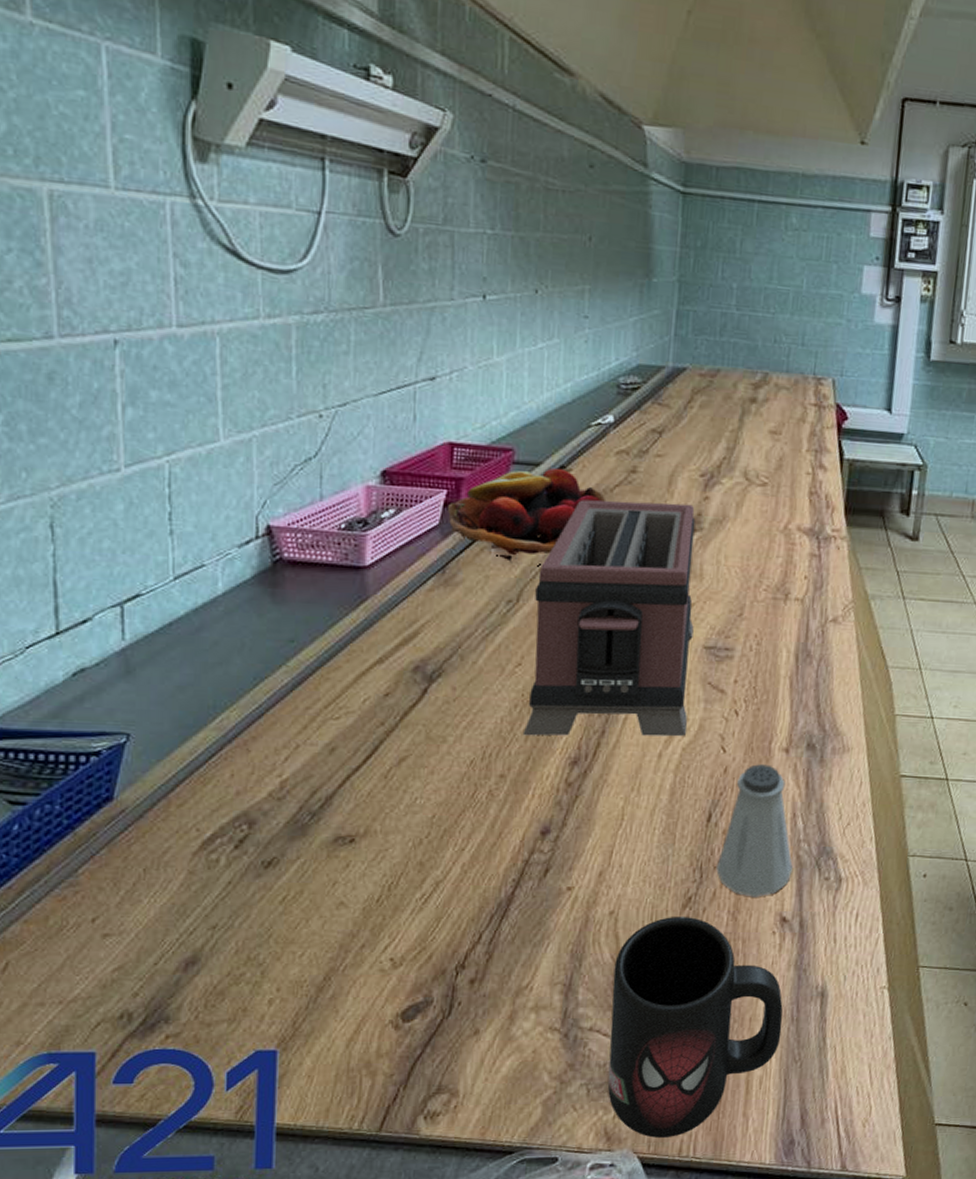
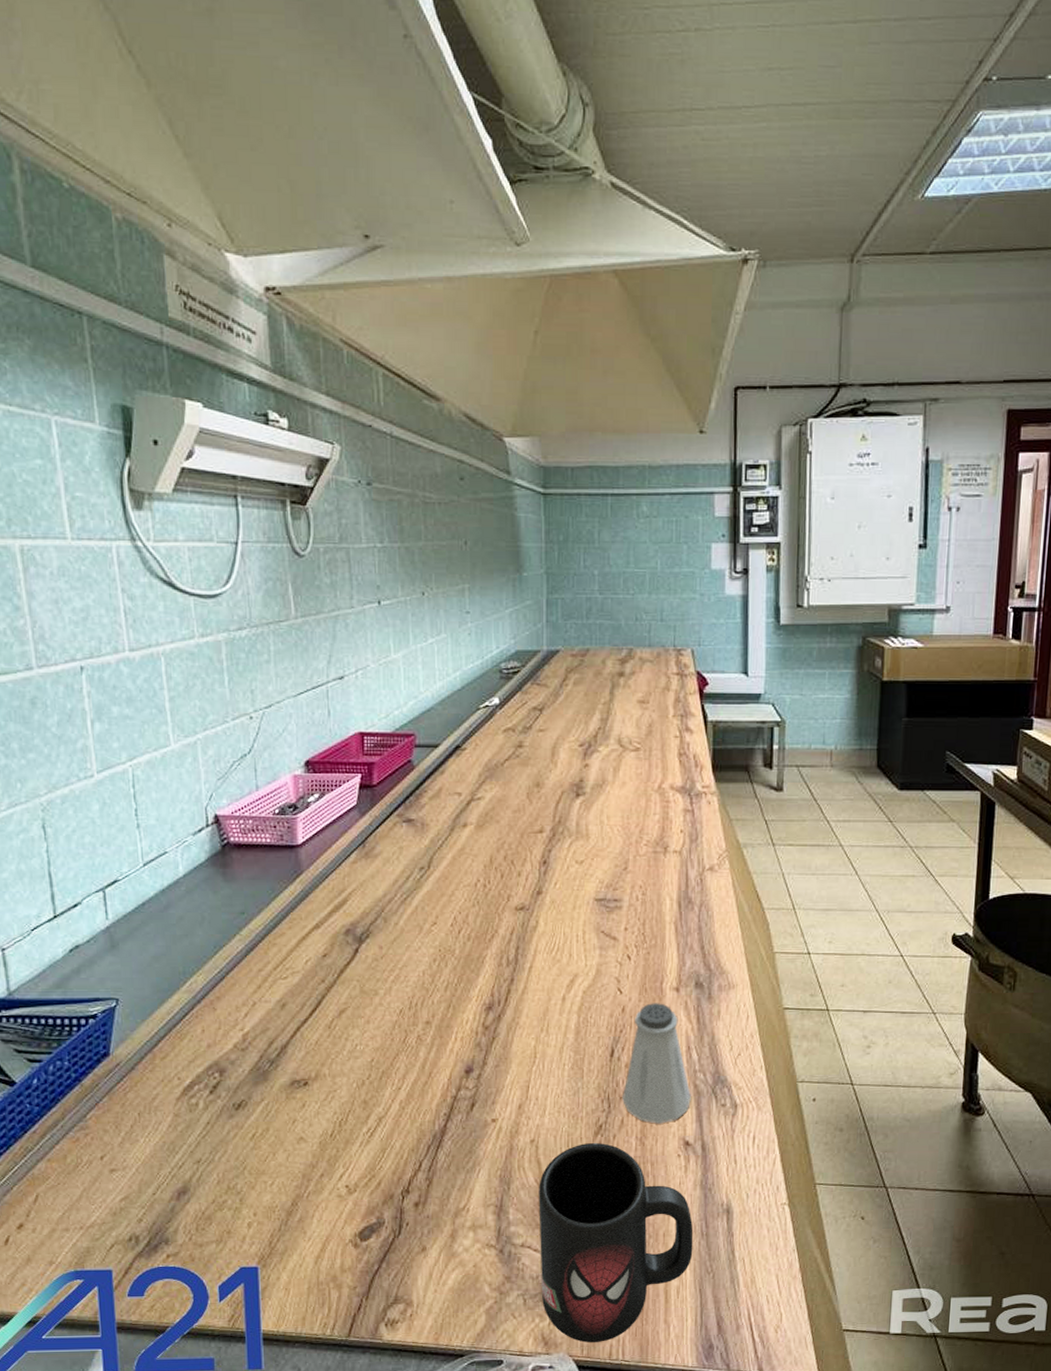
fruit basket: present [448,468,607,566] -> none [363,748,499,835]
toaster: present [522,499,696,737] -> none [442,772,586,986]

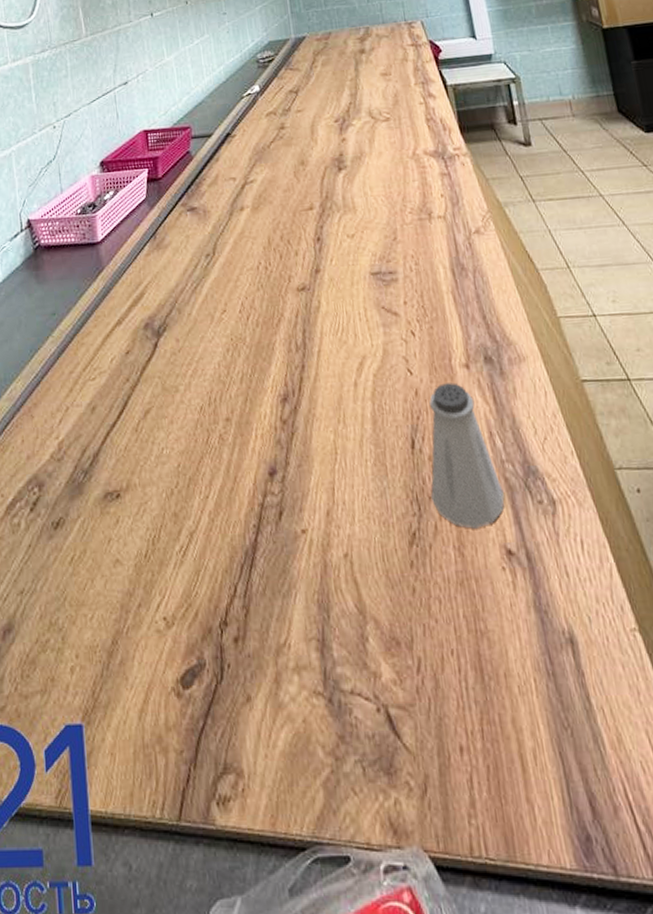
mug: present [539,1143,694,1343] -> none [359,555,543,831]

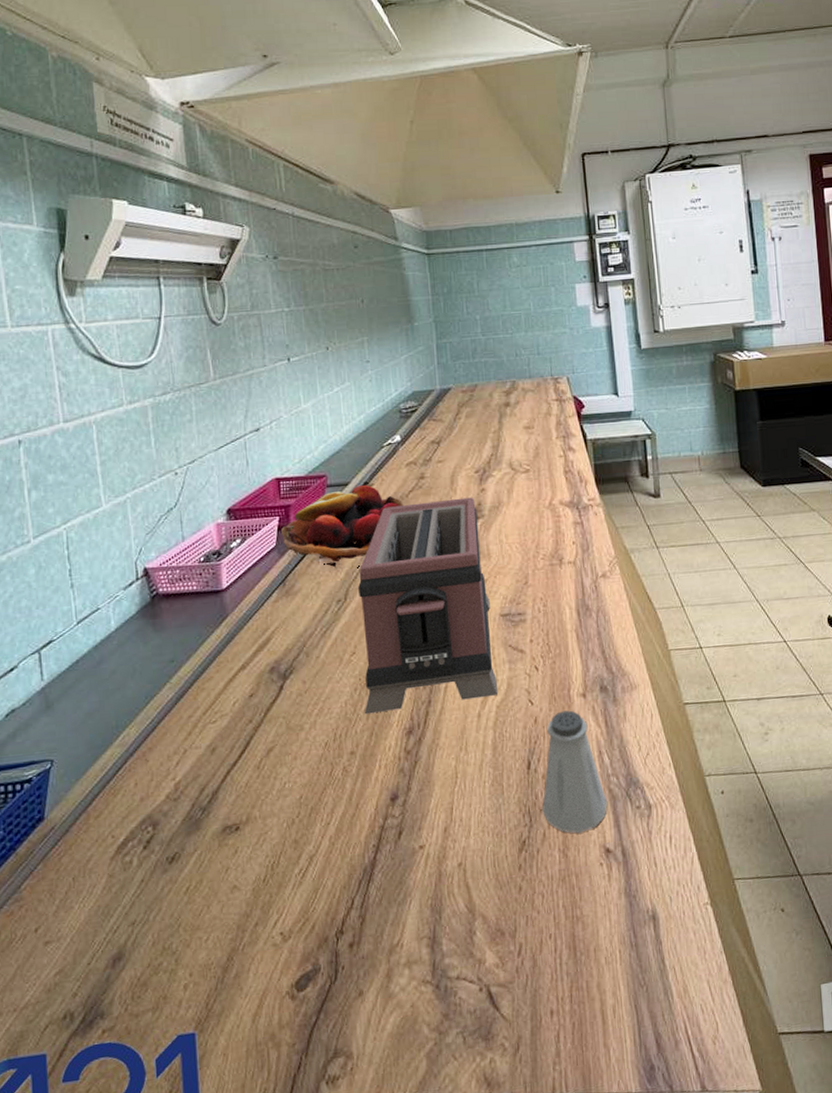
fruit basket: none [150,135,266,221] -> present [281,484,404,568]
toaster: none [226,147,375,378] -> present [358,497,499,715]

